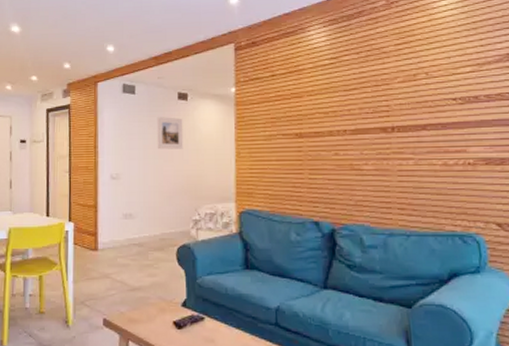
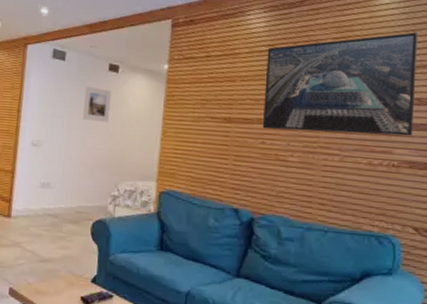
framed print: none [331,30,486,141] -> present [262,32,418,136]

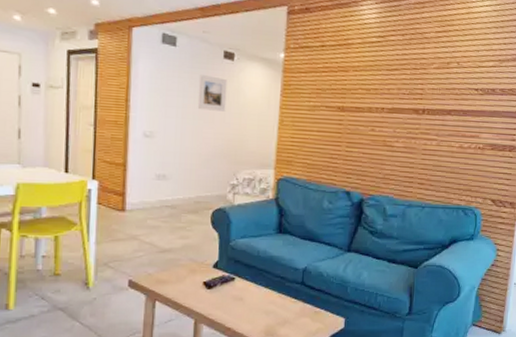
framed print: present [262,32,418,136] -> none [372,29,506,122]

